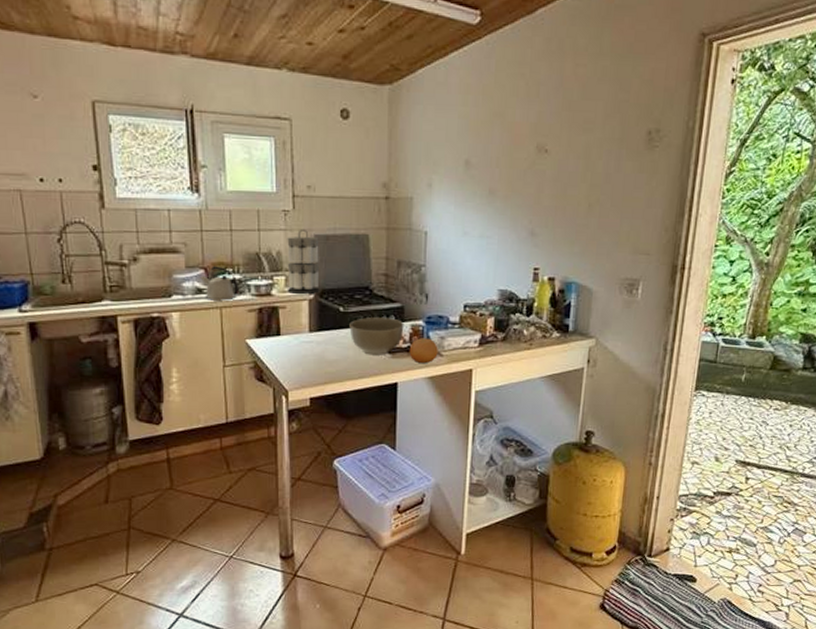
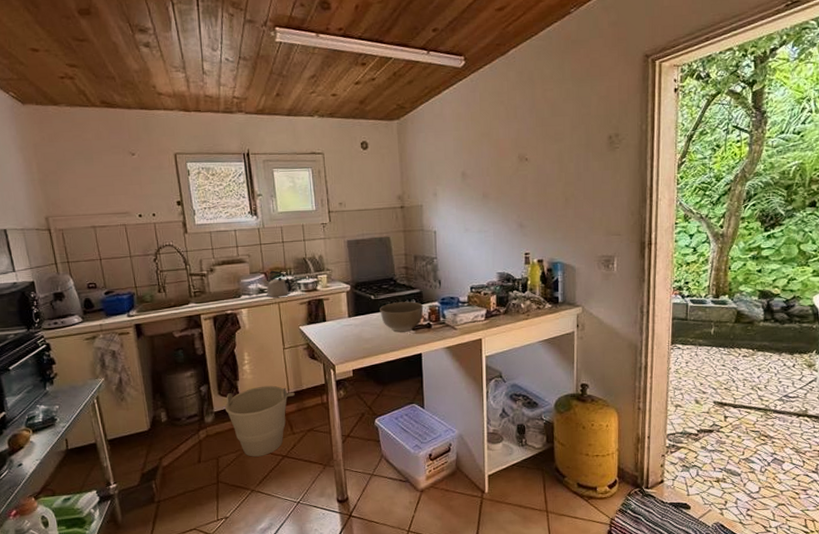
bucket: none [143,411,235,499] -> present [224,385,295,457]
spice rack: present [287,228,320,295] -> none [326,236,355,289]
fruit: present [409,338,438,364] -> none [429,316,453,337]

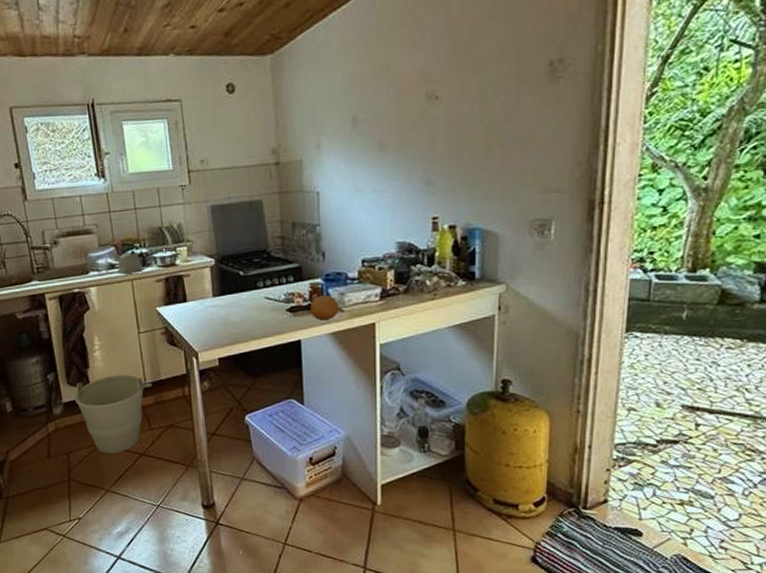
bowl: present [380,301,424,333] -> none [250,278,304,315]
fruit: none [429,316,453,337] -> present [310,295,339,321]

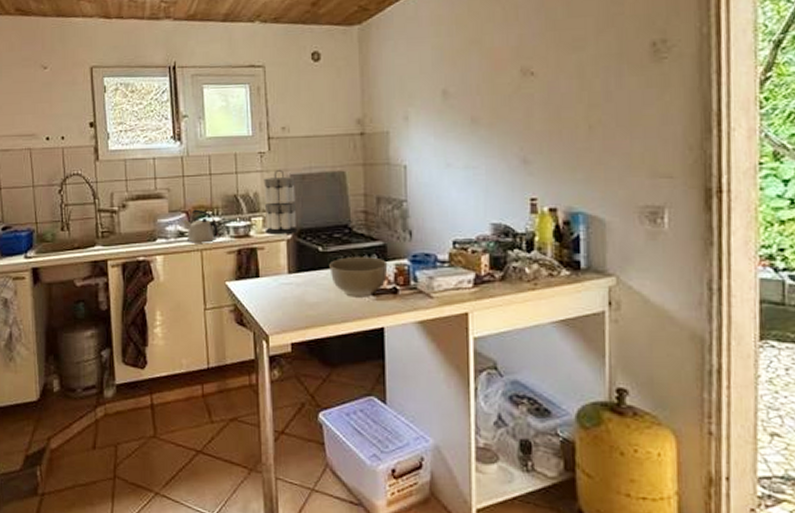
bucket: present [74,374,152,454] -> none [128,356,216,449]
spice rack: none [186,200,220,263] -> present [263,169,298,235]
bowl: none [250,278,304,315] -> present [329,257,388,297]
fruit: present [310,295,339,321] -> none [395,278,427,307]

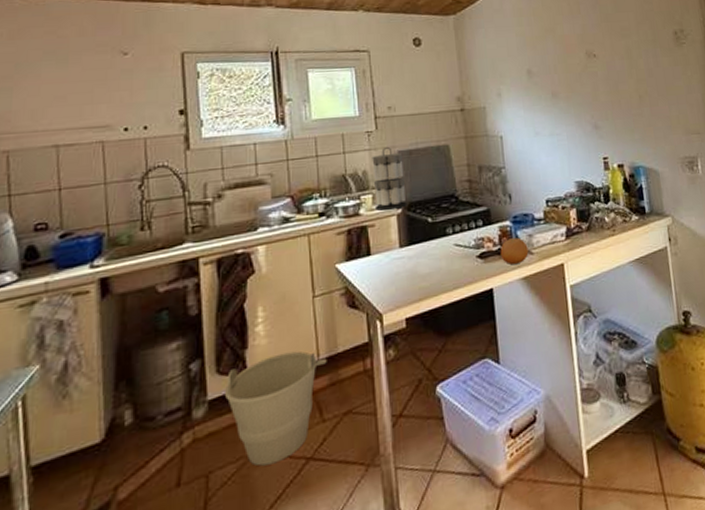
bucket: none [128,356,216,449] -> present [224,351,327,467]
kettle: present [182,209,219,245] -> none [287,192,328,229]
bowl: present [329,257,388,297] -> none [439,222,493,263]
fruit: none [395,278,427,307] -> present [500,237,529,265]

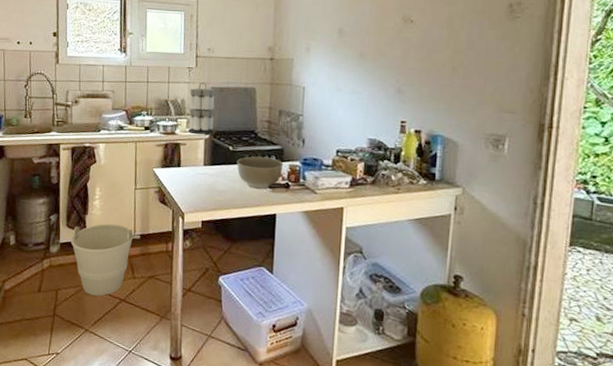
bowl: none [439,222,493,263] -> present [237,156,284,189]
fruit: present [500,237,529,265] -> none [287,176,313,200]

